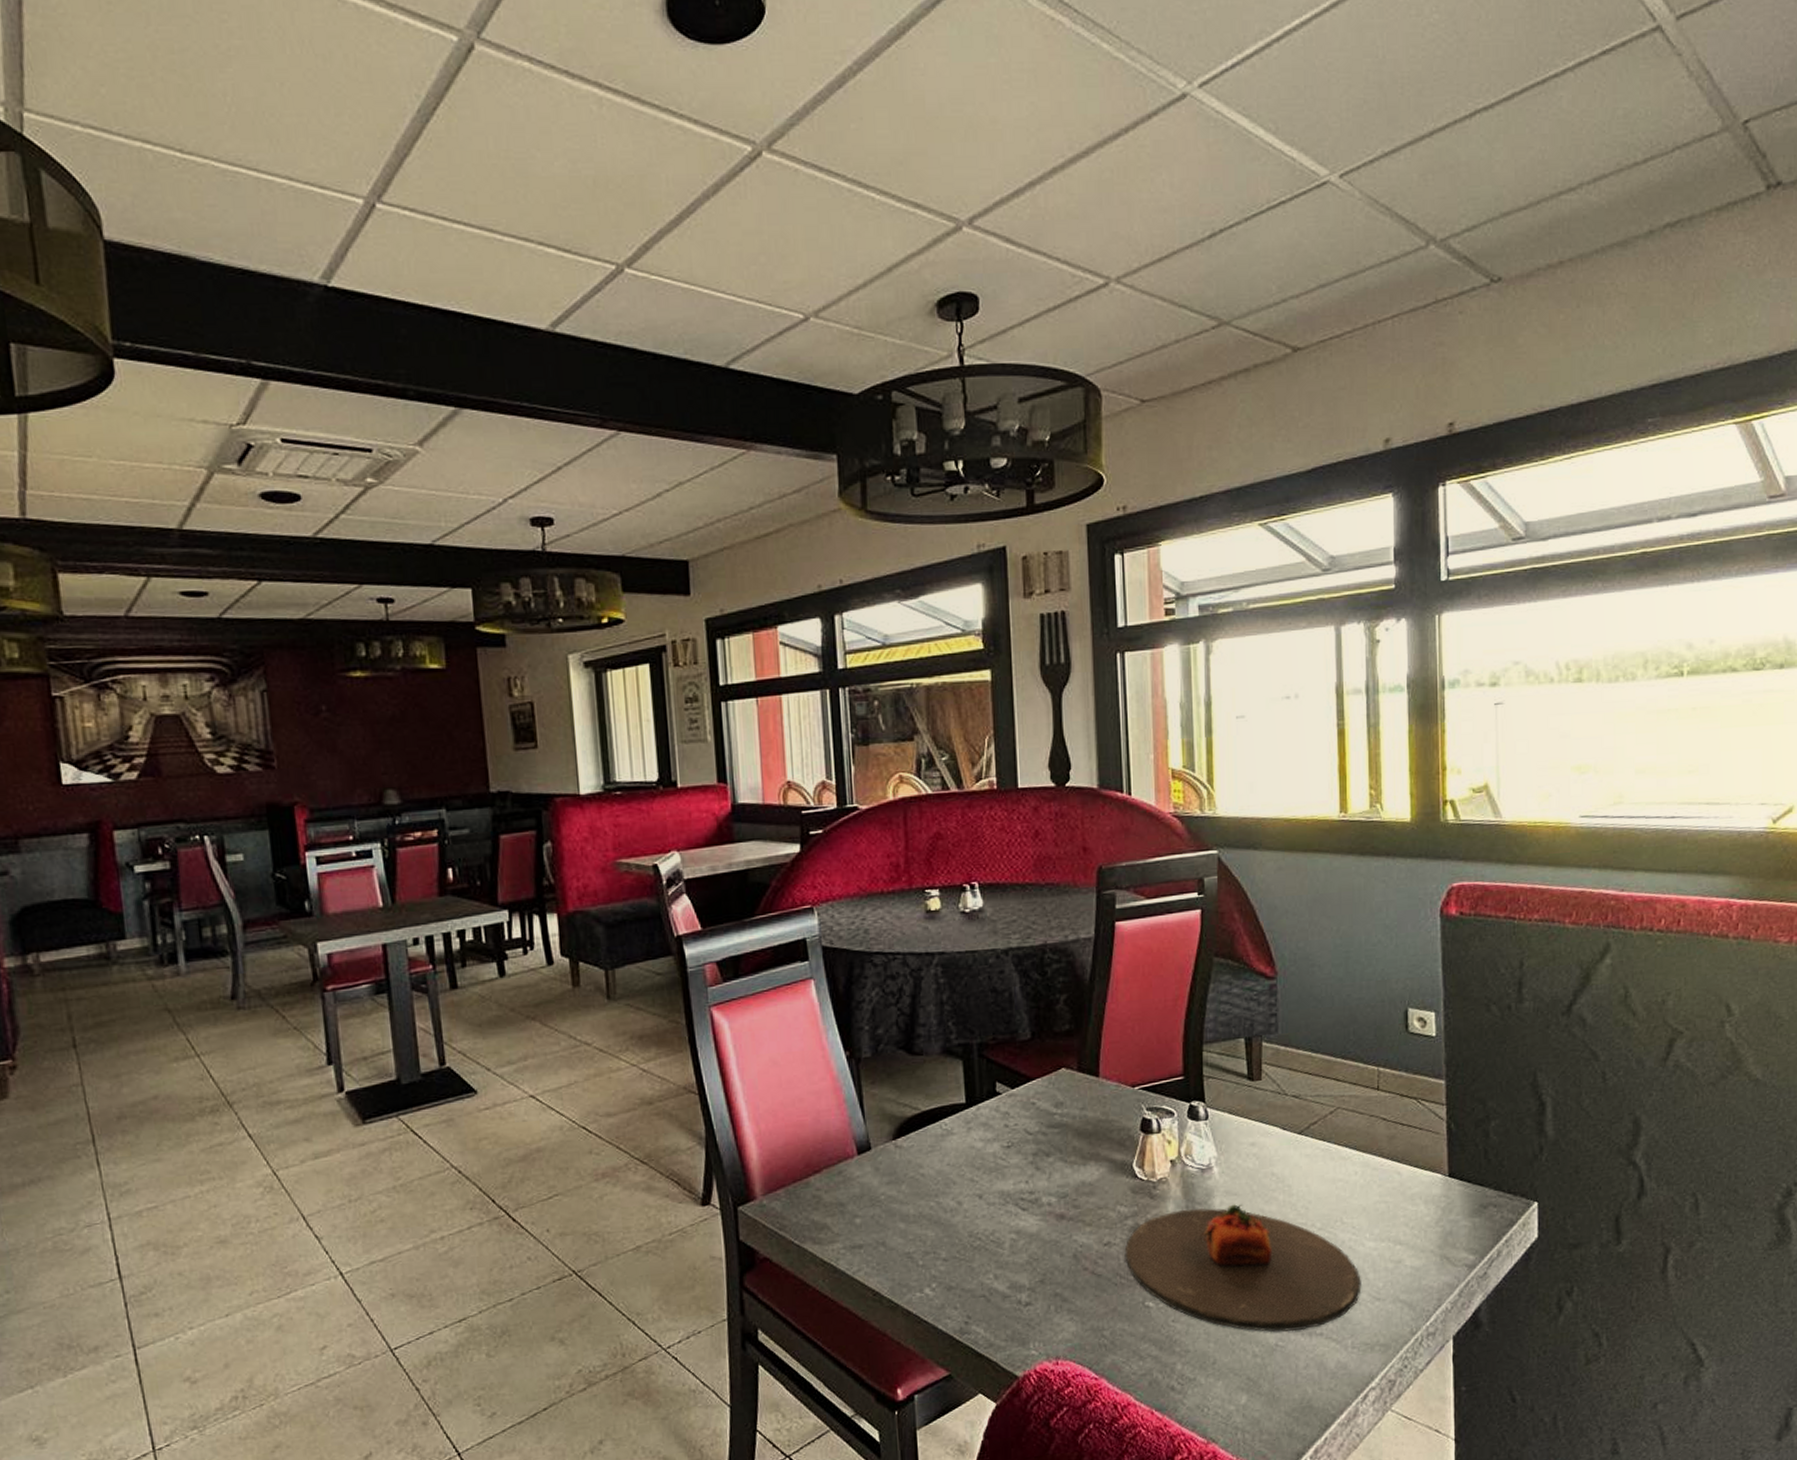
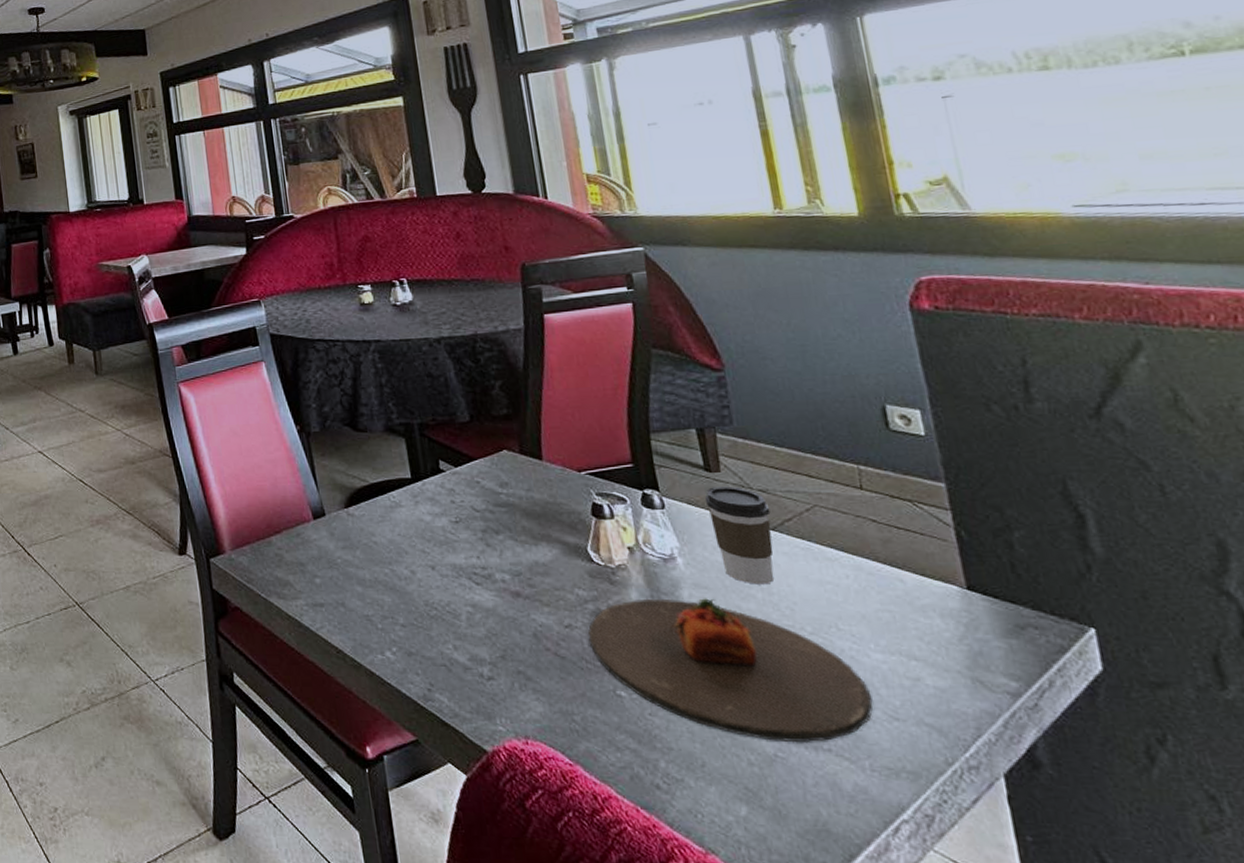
coffee cup: none [1244,1094,1300,1188] -> present [704,486,775,585]

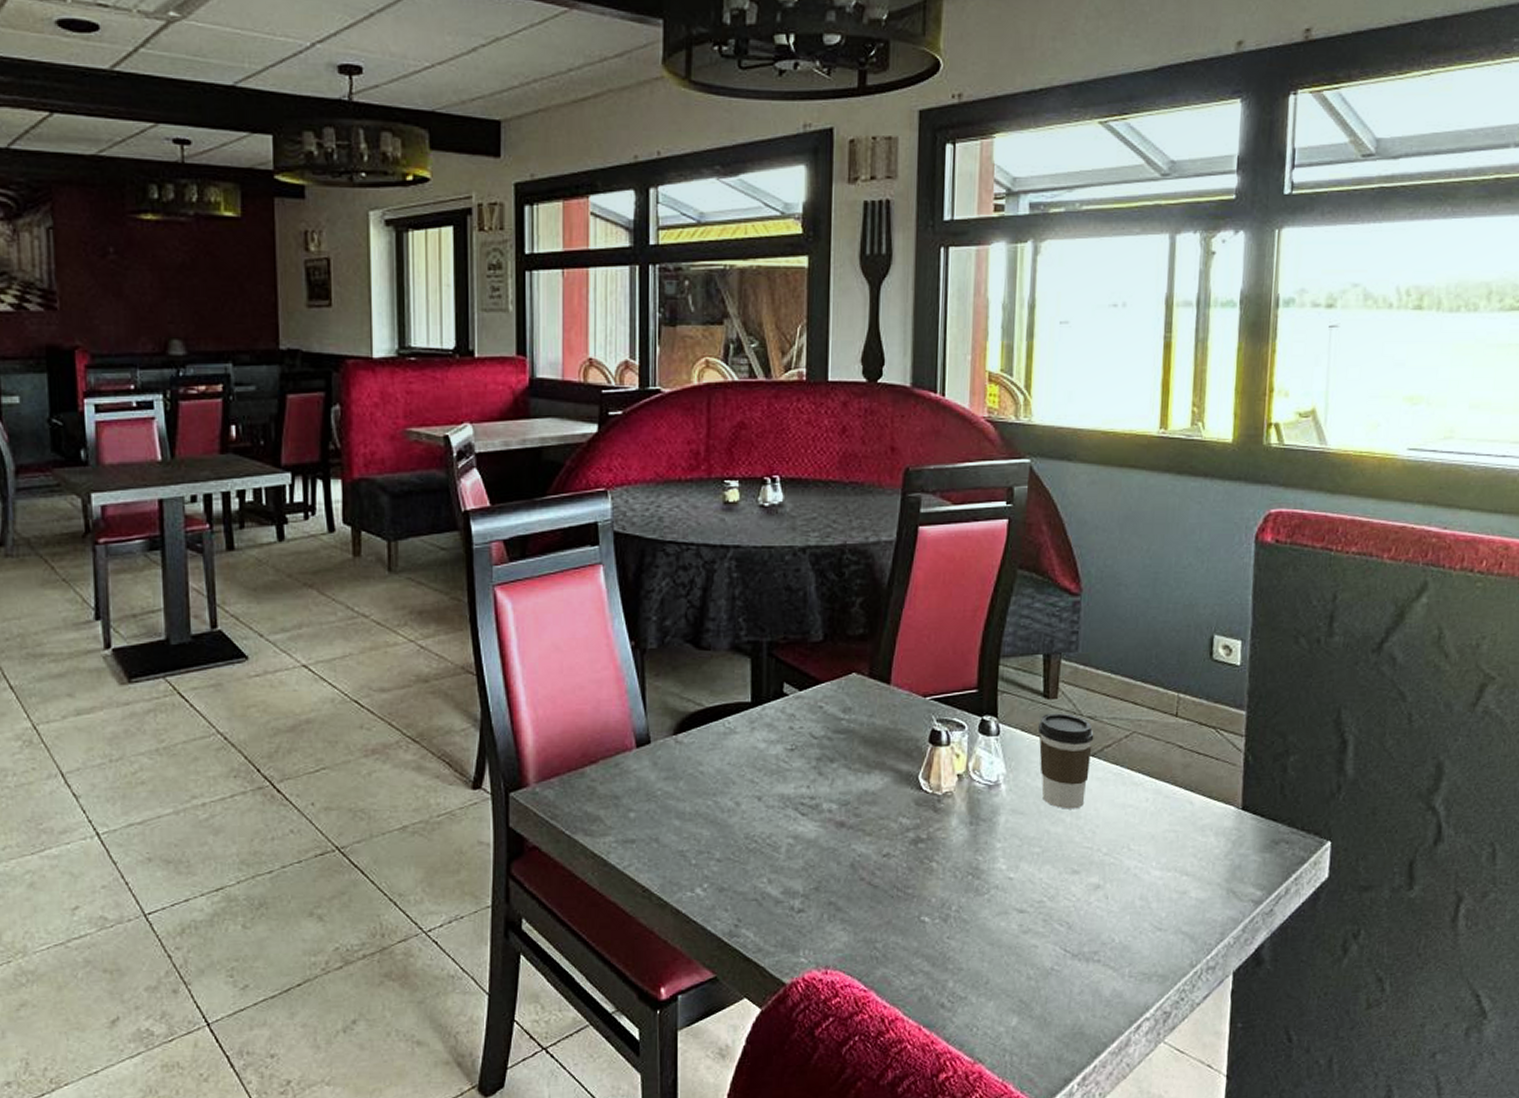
plate: present [588,598,873,743] -> none [903,823,1144,957]

